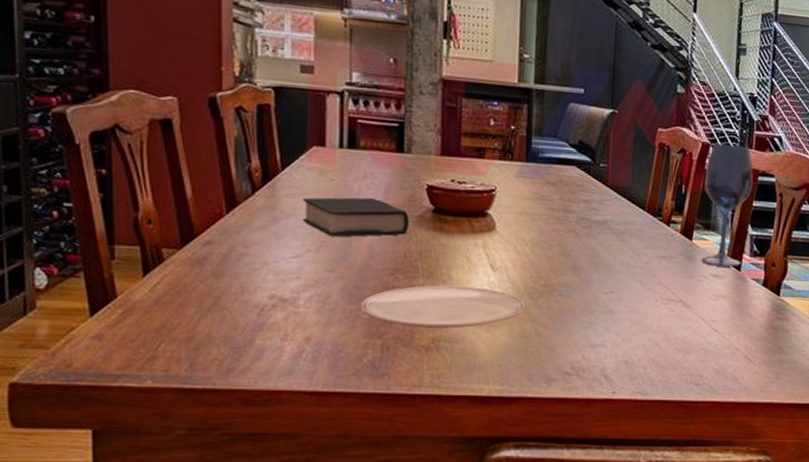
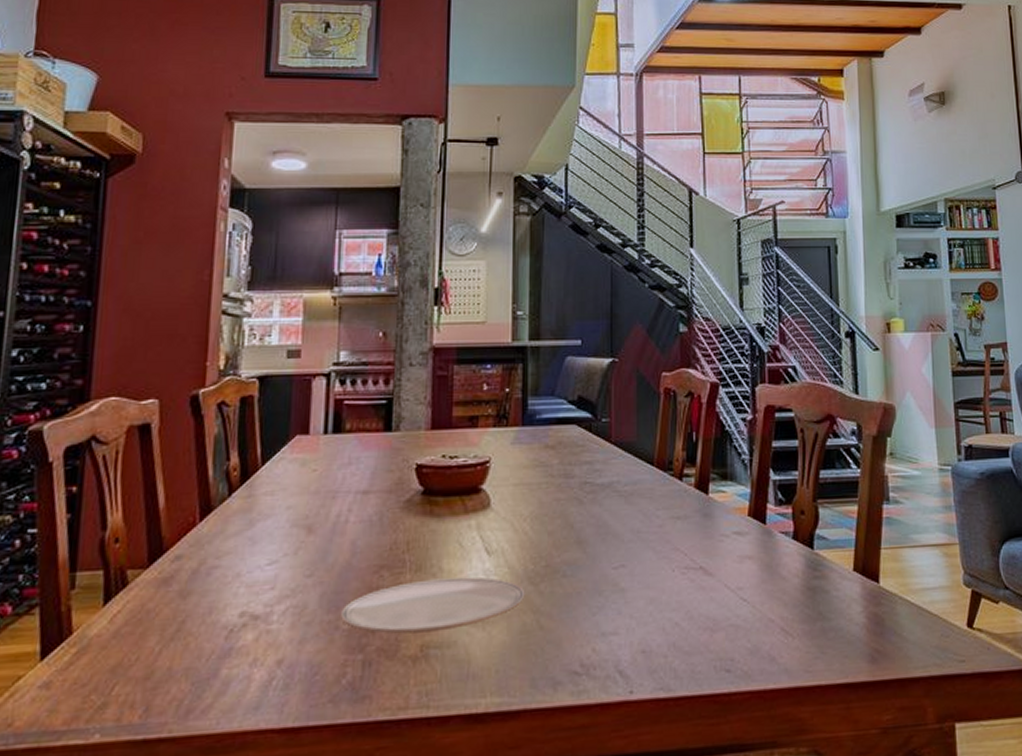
book: present [303,197,409,237] -> none [281,486,396,536]
wineglass: present [701,144,753,267] -> none [716,381,770,522]

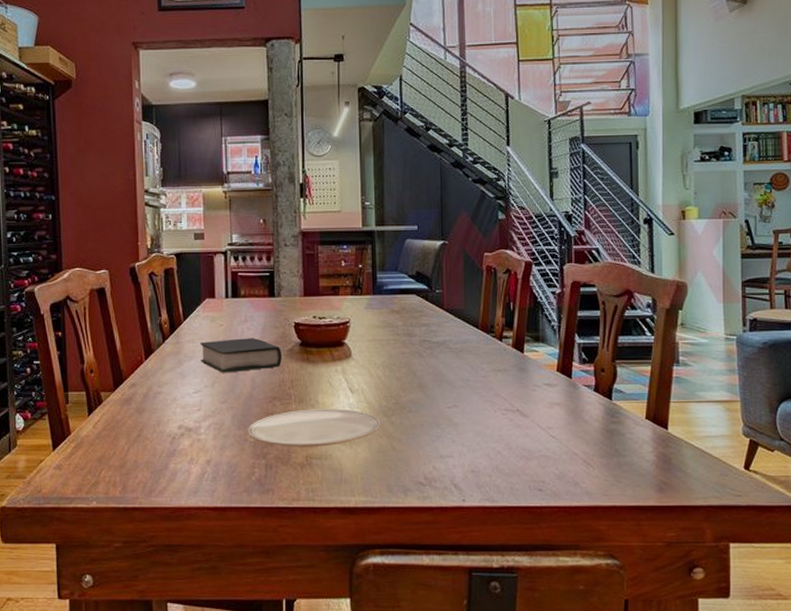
book: none [281,486,396,536] -> present [200,338,282,373]

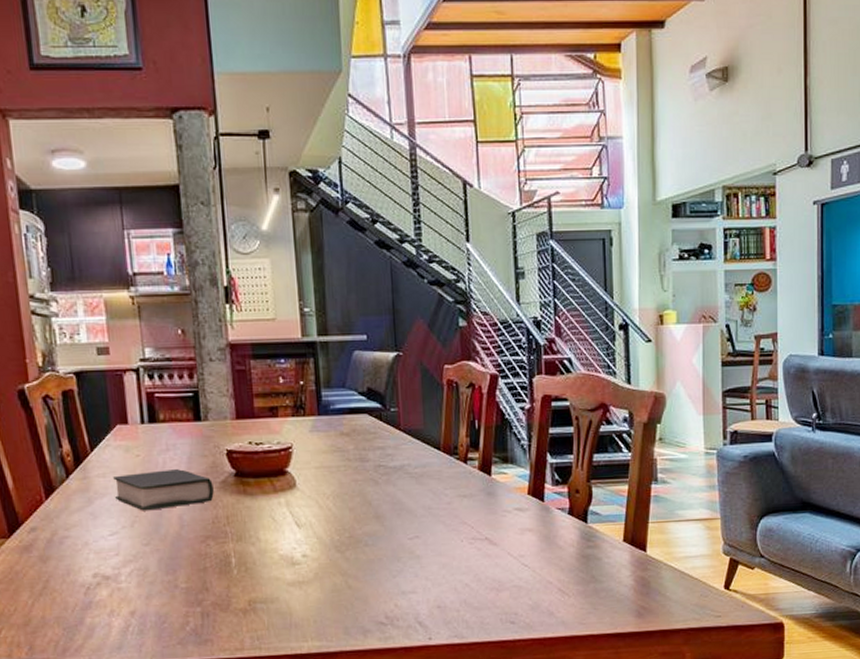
plate: present [248,408,381,447] -> none [178,545,334,592]

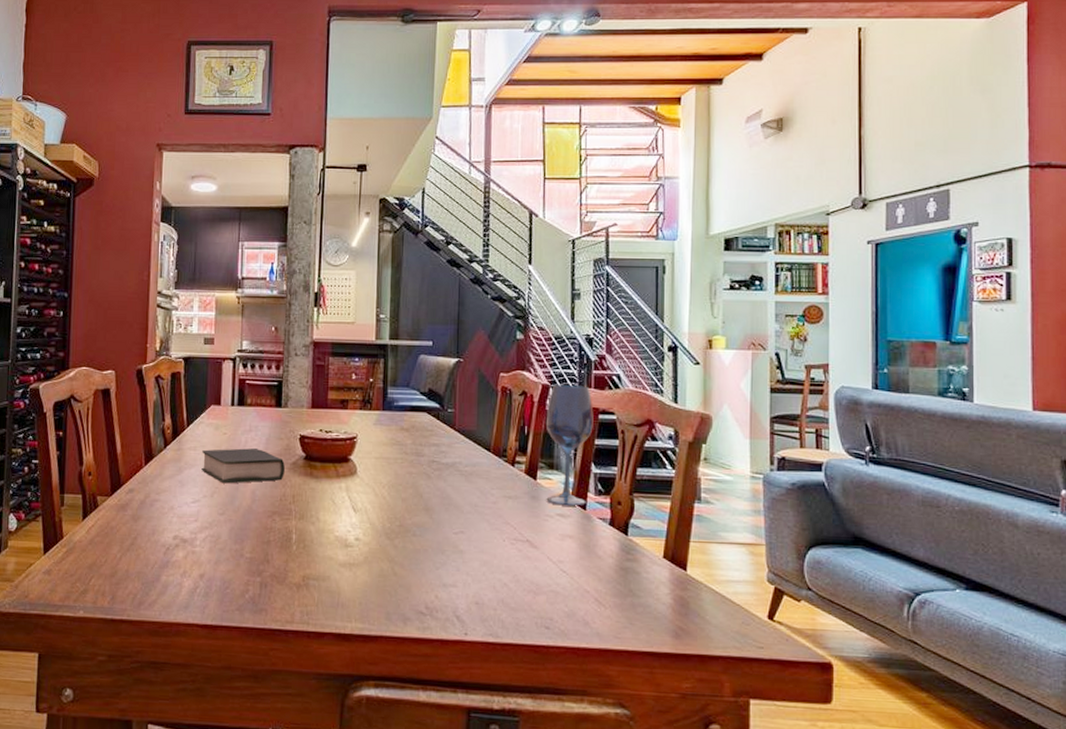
wineglass: none [496,372,547,500] -> present [545,385,594,506]

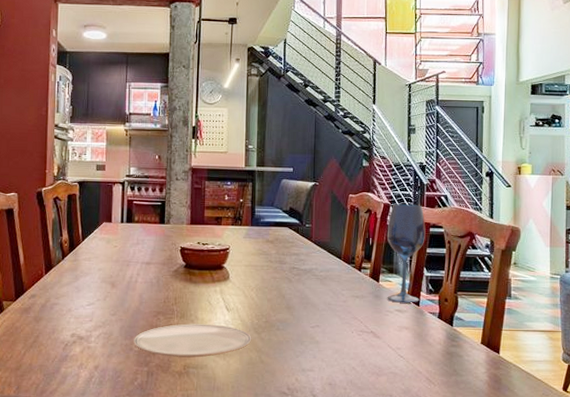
book: present [201,448,285,484] -> none [95,259,168,289]
plate: none [245,526,383,567] -> present [134,324,252,358]

